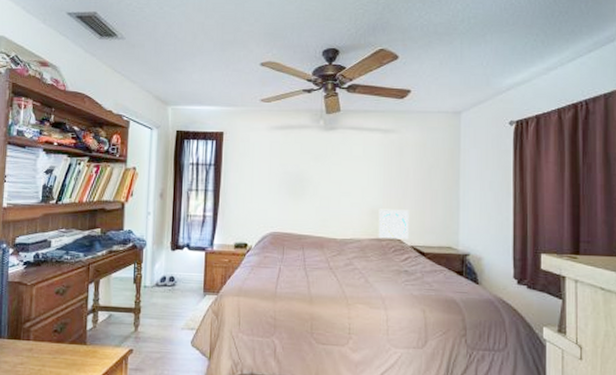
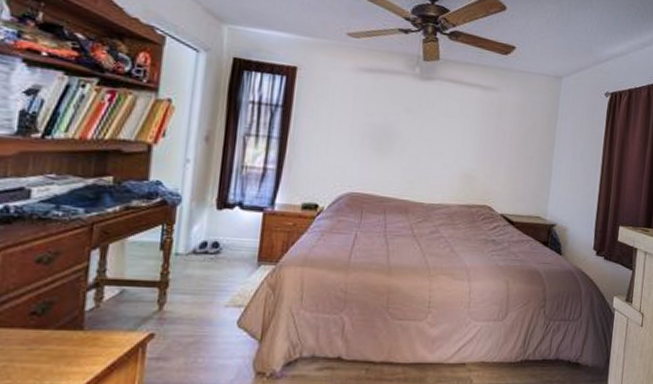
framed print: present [378,209,409,240] -> none [468,172,502,208]

